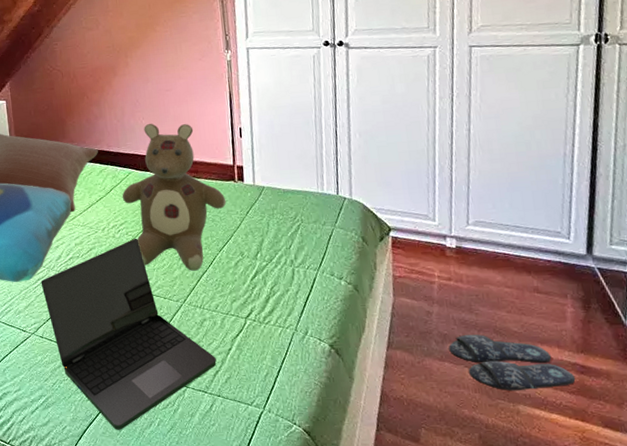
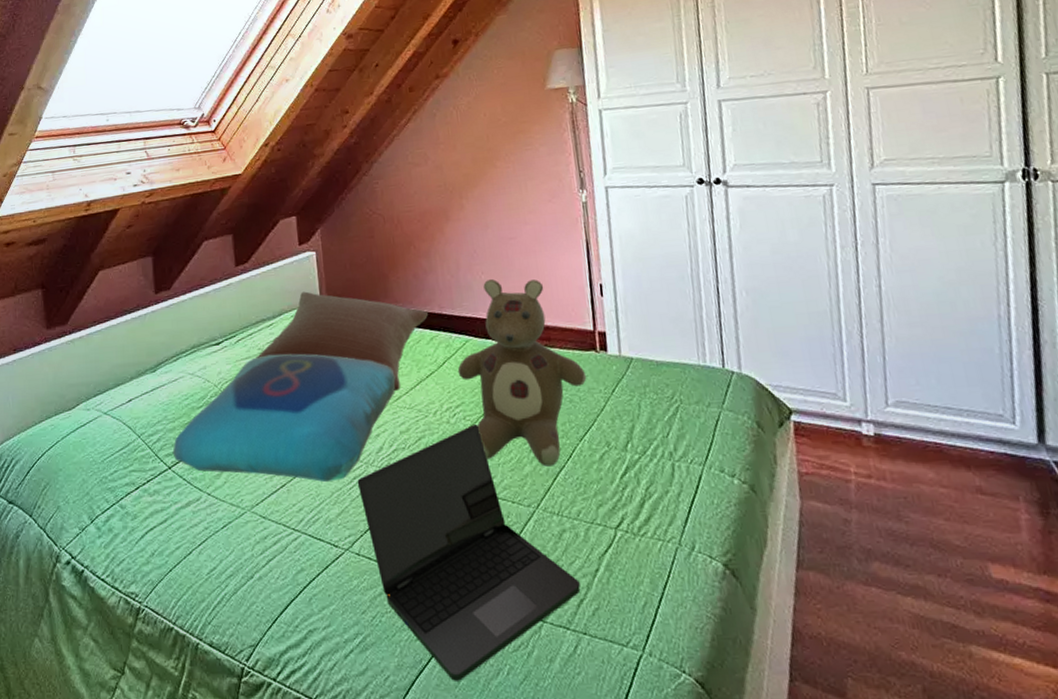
slippers: present [448,334,576,390] -> none [874,549,1040,625]

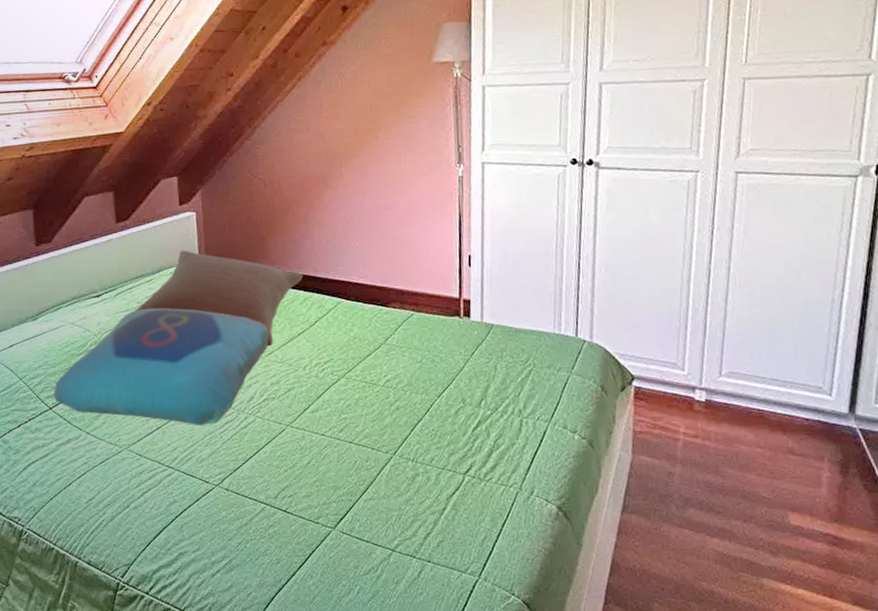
laptop: present [357,423,581,681] -> none [228,378,428,598]
stuffed bear: present [457,278,587,467] -> none [328,245,449,419]

